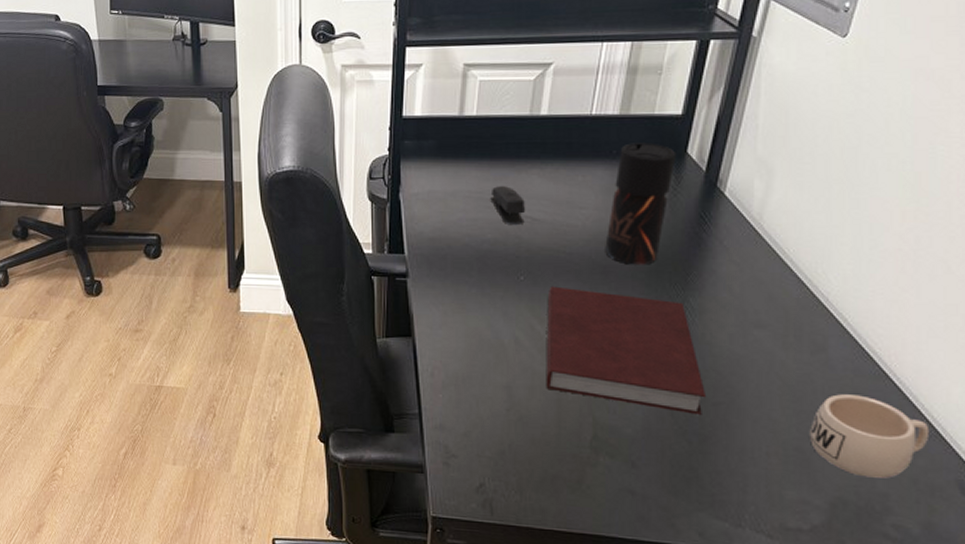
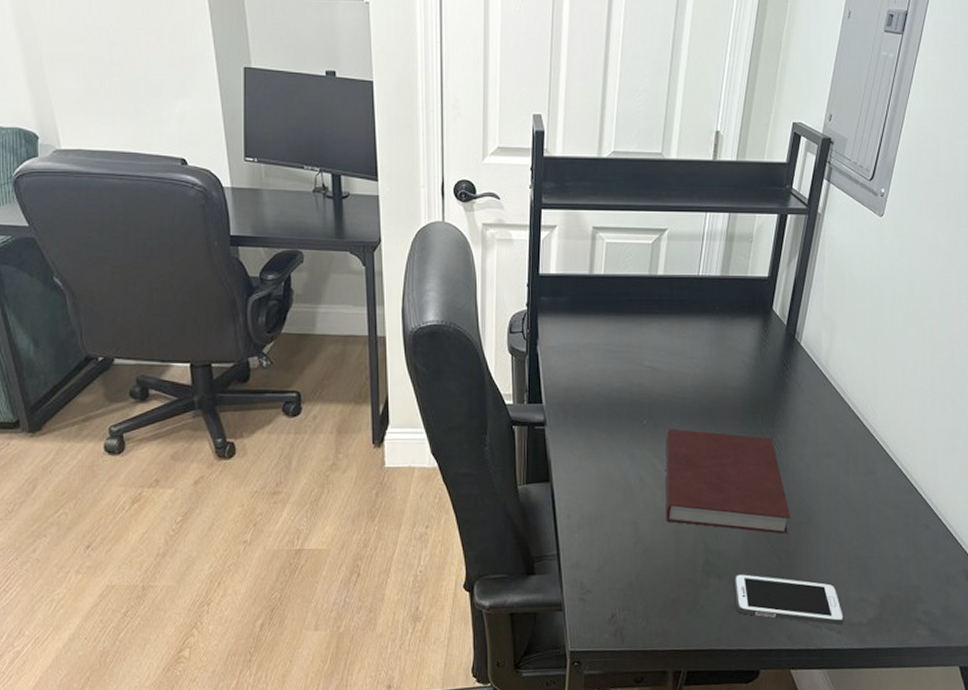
stapler: present [490,186,525,226] -> none [617,339,646,375]
pepper grinder: present [605,142,677,265] -> none [711,300,765,407]
cell phone: none [628,454,778,528] -> present [733,573,845,625]
mug: present [809,394,930,479] -> none [864,507,945,574]

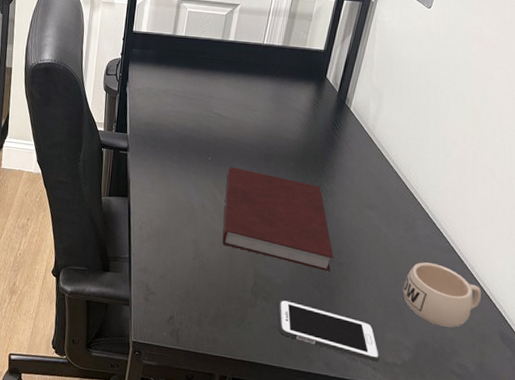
mug: none [864,507,945,574] -> present [402,262,482,328]

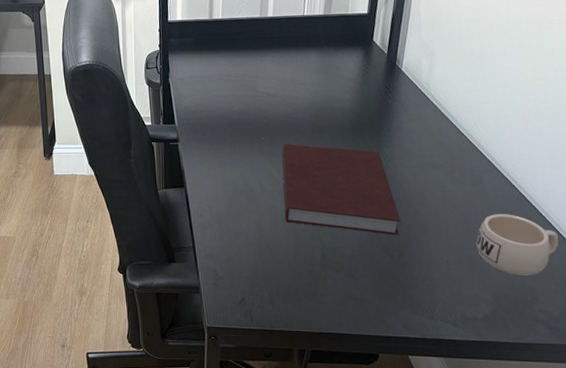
cell phone: present [278,299,380,362] -> none [349,268,460,318]

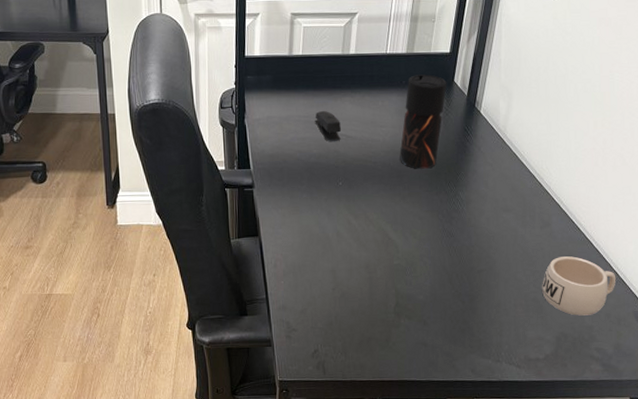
stapler: none [236,70,262,100] -> present [315,111,341,142]
notebook: present [281,144,401,235] -> none [359,189,473,281]
pepper grinder: none [320,34,366,125] -> present [399,74,447,169]

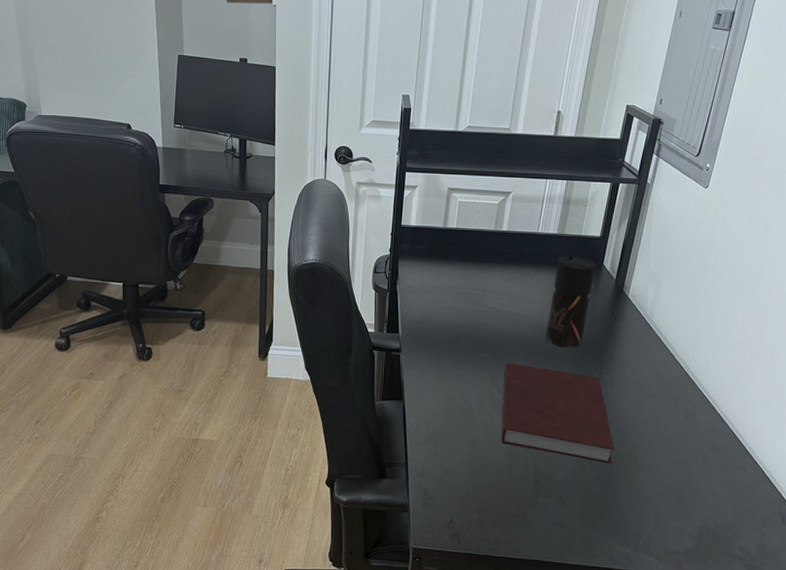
stapler: present [315,111,341,142] -> none [464,283,489,314]
notebook: none [359,189,473,281] -> present [501,362,614,464]
mug: present [541,256,616,316] -> none [683,448,762,512]

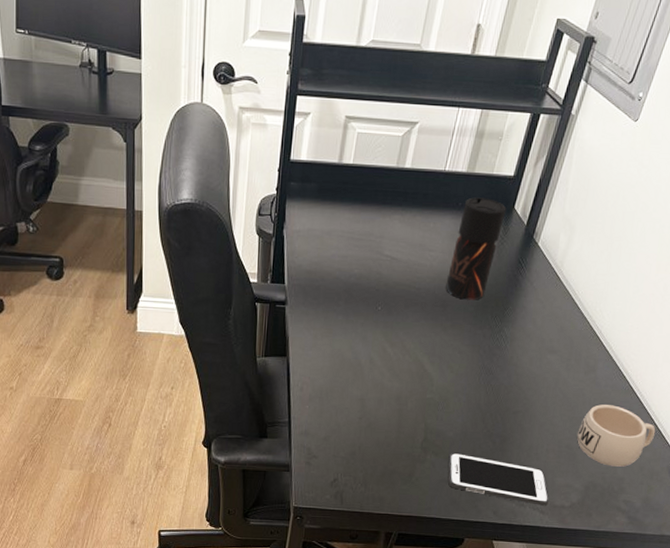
notebook: present [501,362,614,464] -> none [391,316,509,421]
cell phone: none [559,494,663,551] -> present [448,452,550,506]
mug: none [683,448,762,512] -> present [576,404,656,467]

